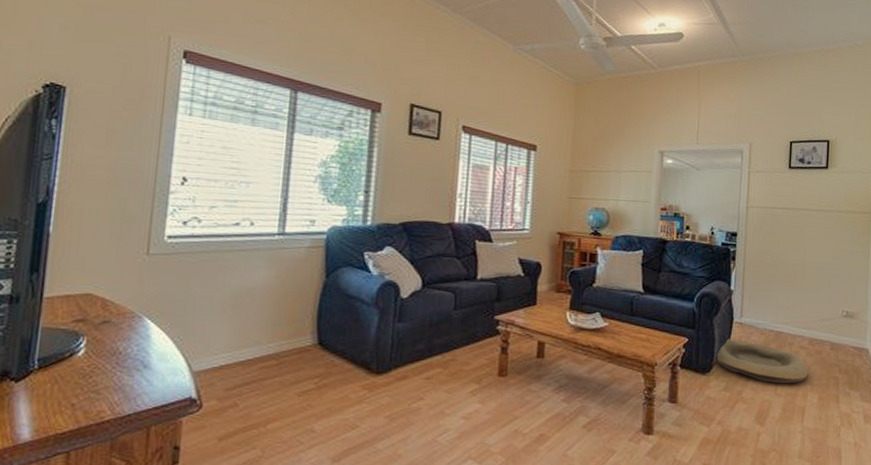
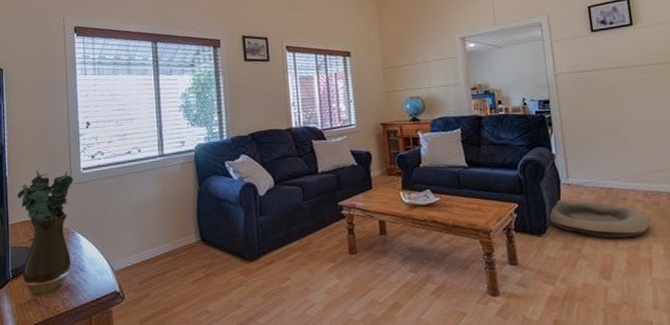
vase: none [54,231,151,398] -> present [17,171,73,298]

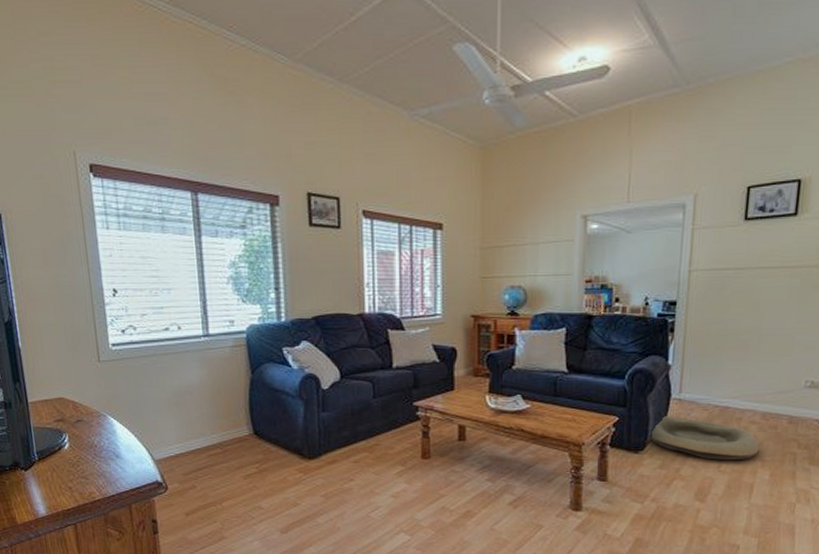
vase: present [17,171,73,298] -> none [34,343,105,482]

